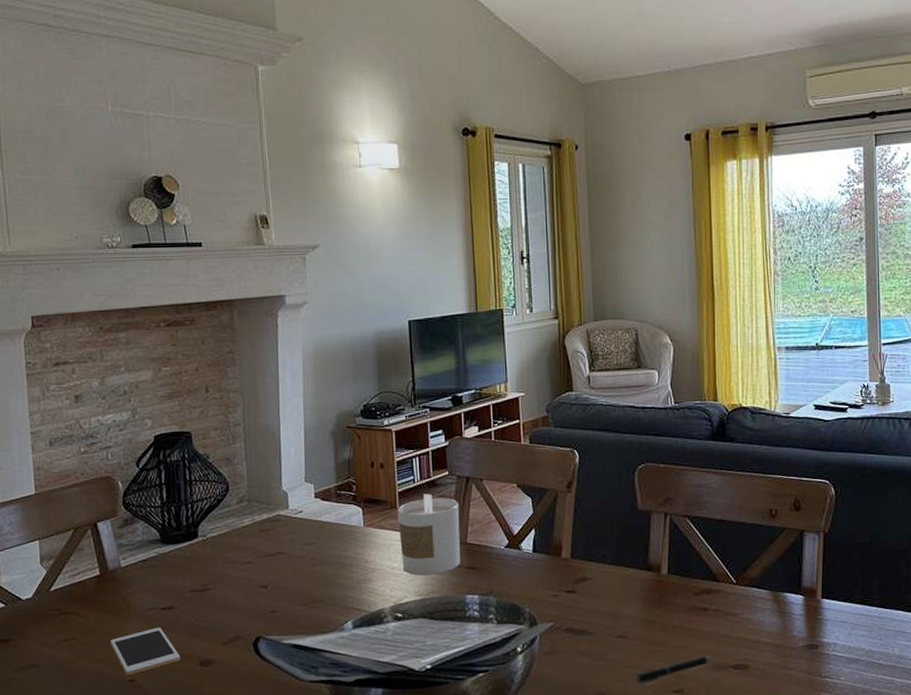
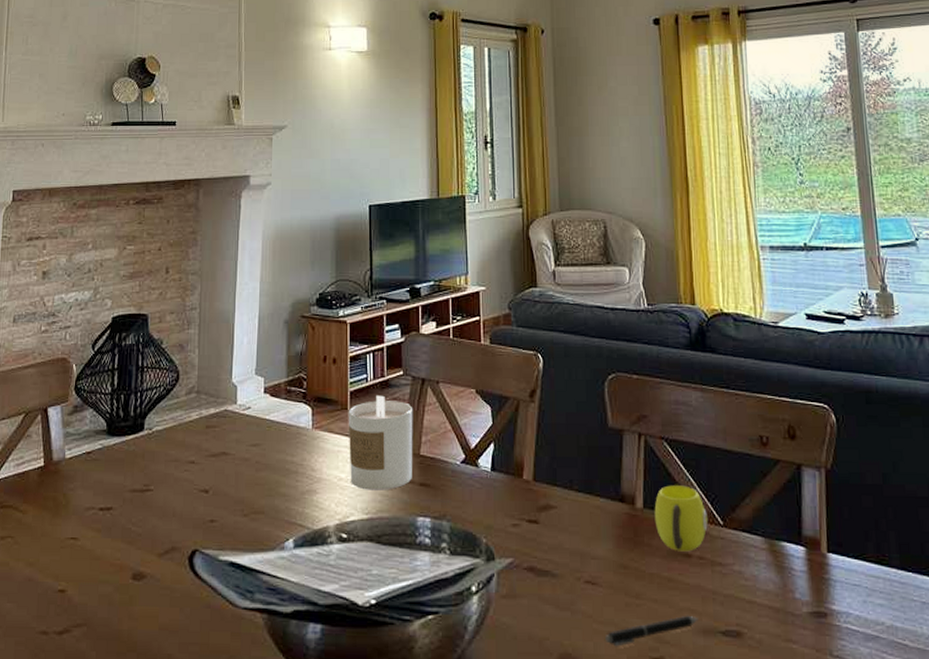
cell phone: present [110,628,181,675] -> none [45,531,114,584]
cup: none [677,554,724,607] -> present [654,485,709,552]

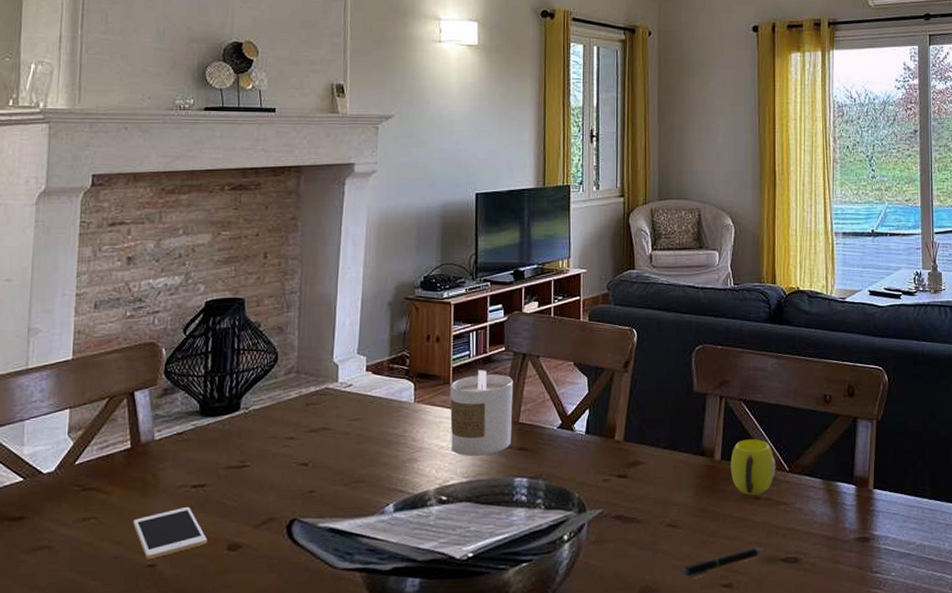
cell phone: none [45,531,114,584] -> present [133,507,208,559]

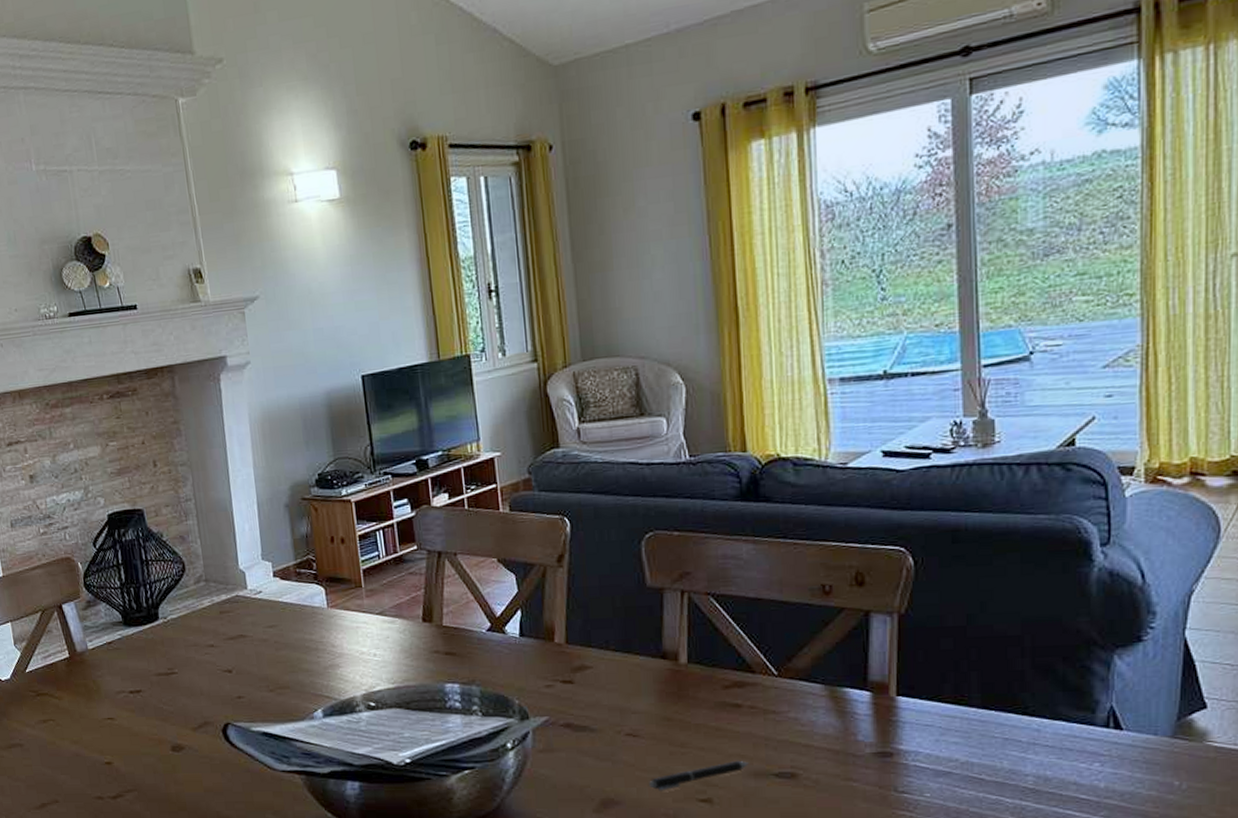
cell phone: present [133,507,208,559] -> none [85,711,153,757]
candle: present [450,370,514,456] -> none [363,571,437,662]
cup: present [730,439,777,495] -> none [700,639,761,702]

